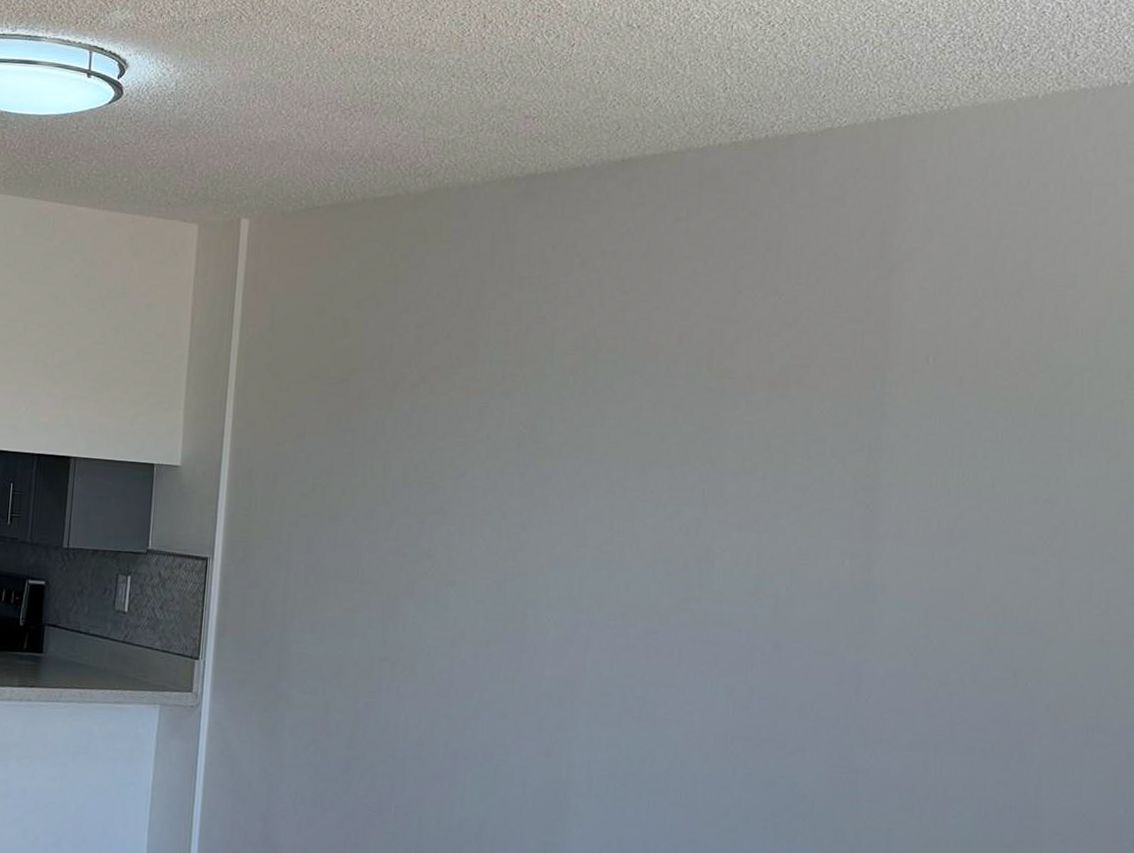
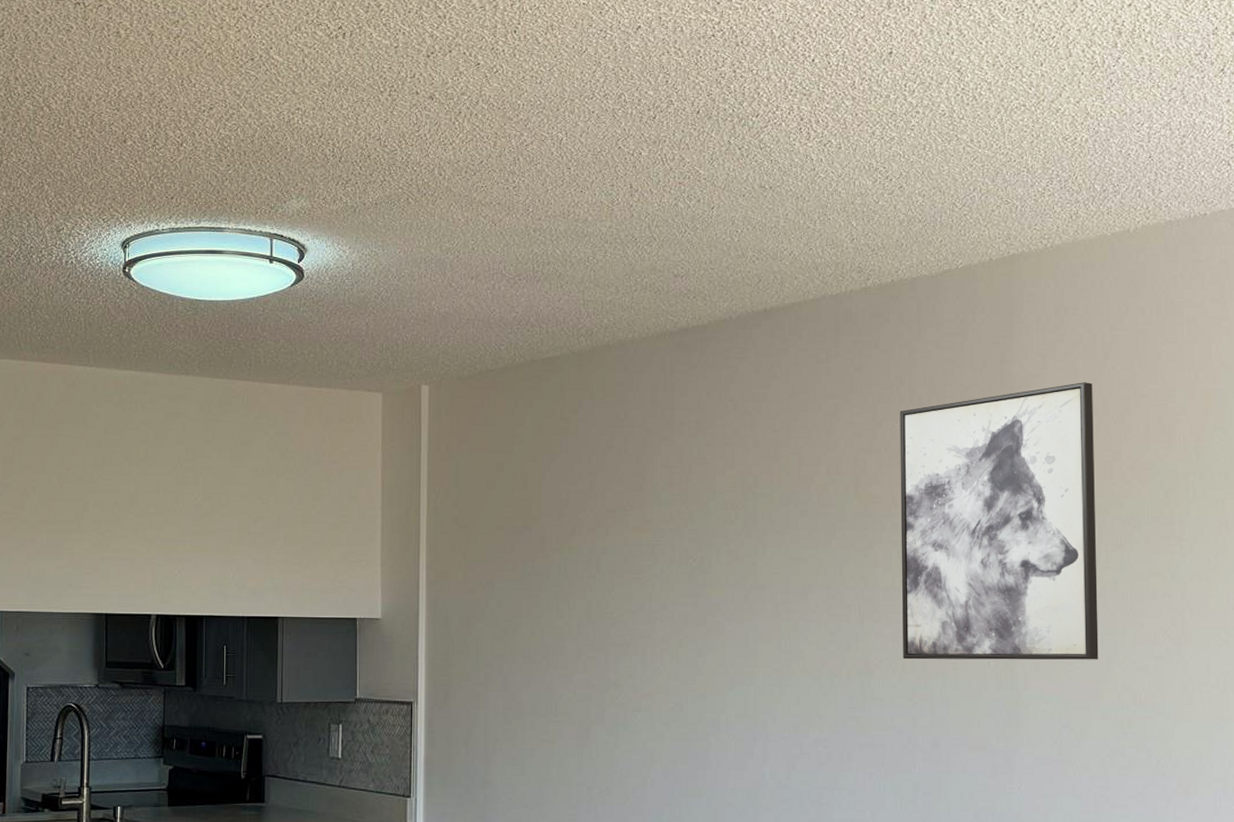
wall art: none [748,260,983,567] -> present [899,382,1099,660]

